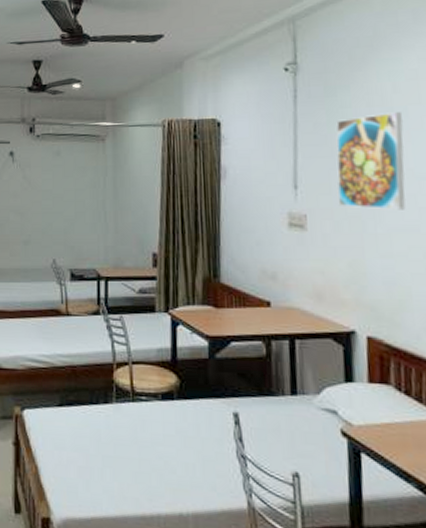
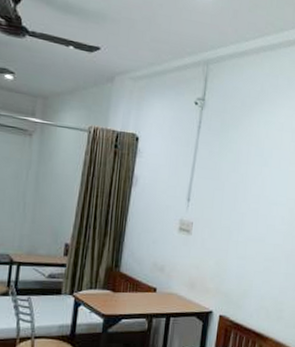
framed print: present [336,112,405,210] -> none [216,151,268,226]

